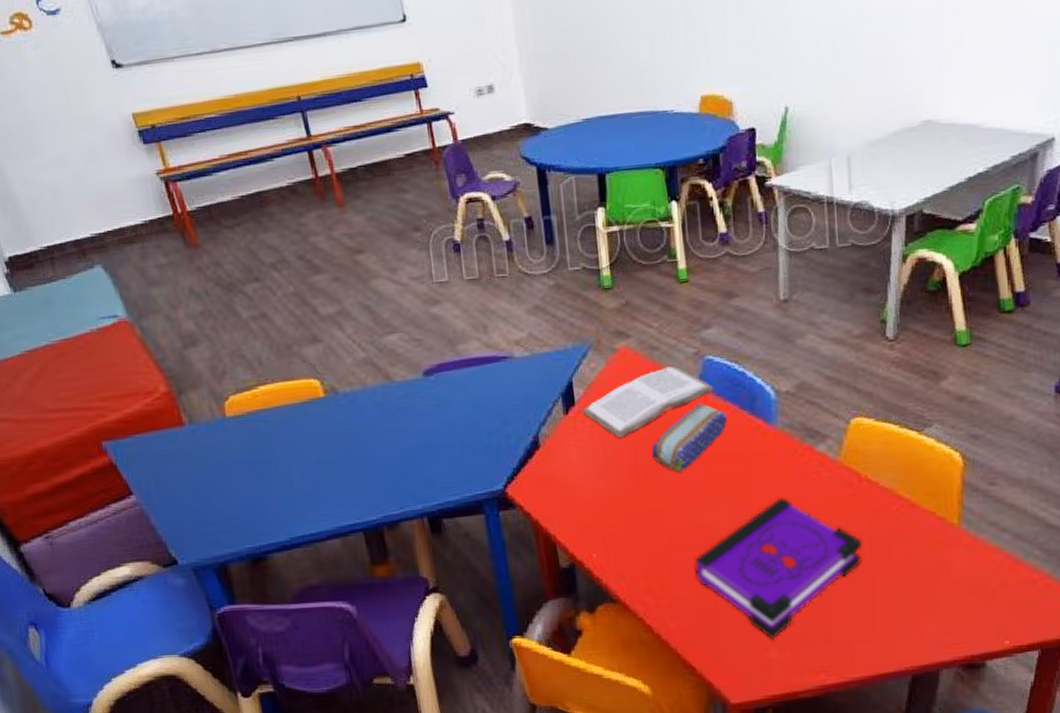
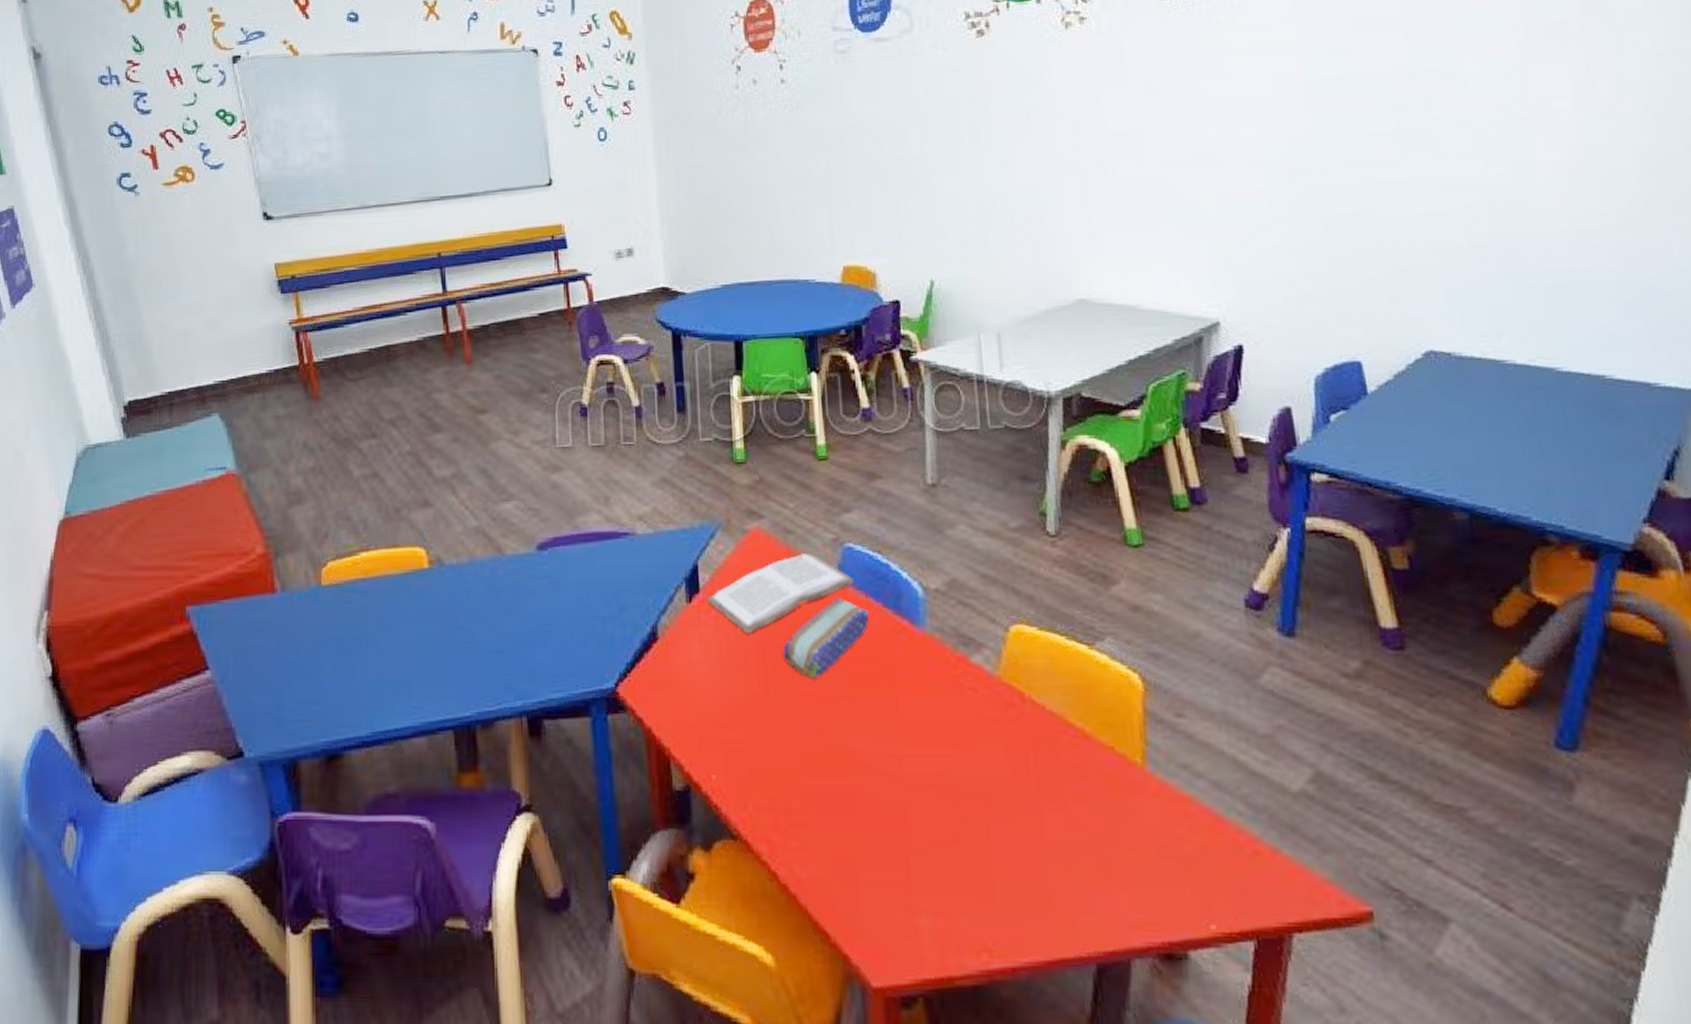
board game: present [695,497,863,639] -> none [830,717,1030,902]

